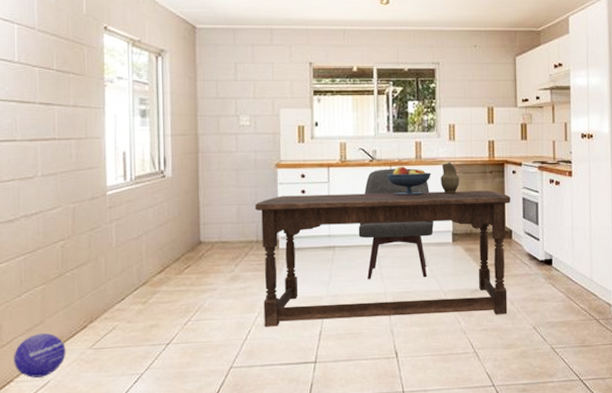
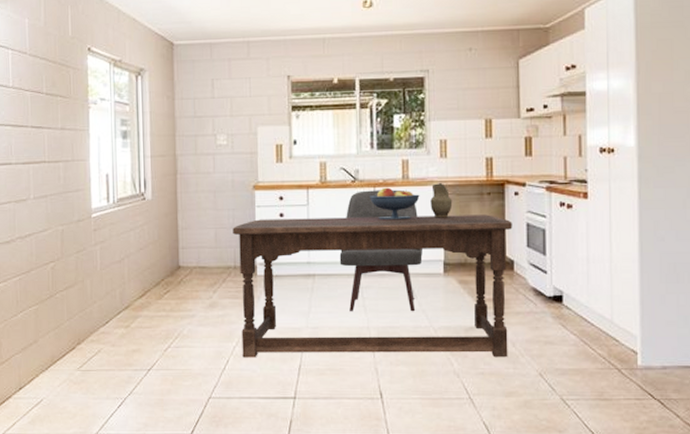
decorative ball: present [14,333,66,378] -> none [12,352,57,395]

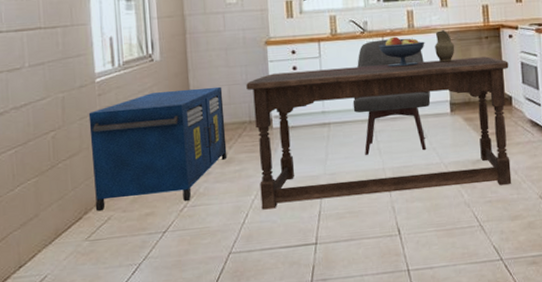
storage cabinet: none [84,229,211,343] -> present [88,86,228,212]

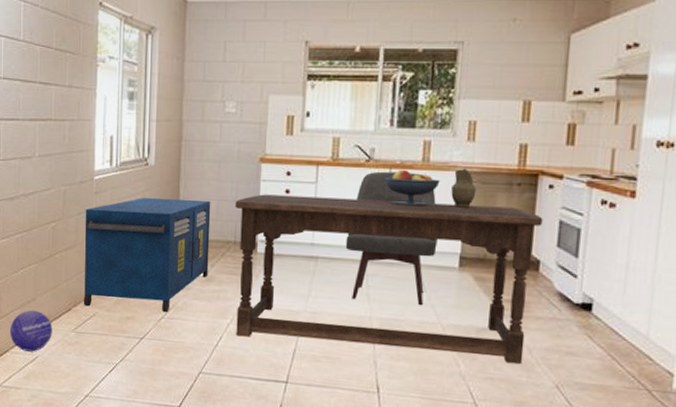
decorative ball: none [9,226,62,273] -> present [10,309,53,352]

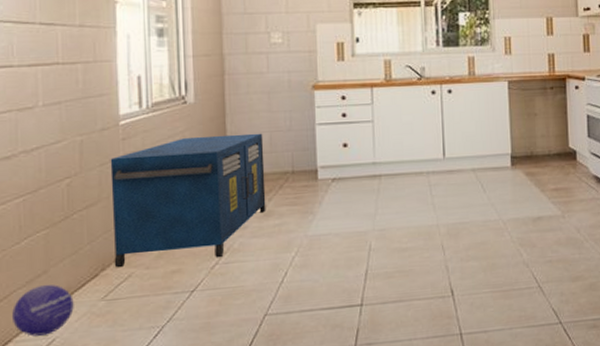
dining table: present [235,194,543,364] -> none [290,108,574,268]
chair: present [345,171,438,306] -> none [406,86,490,210]
fruit bowl: present [384,169,440,207] -> none [436,84,486,117]
pitcher: present [451,169,477,208] -> none [497,79,518,113]

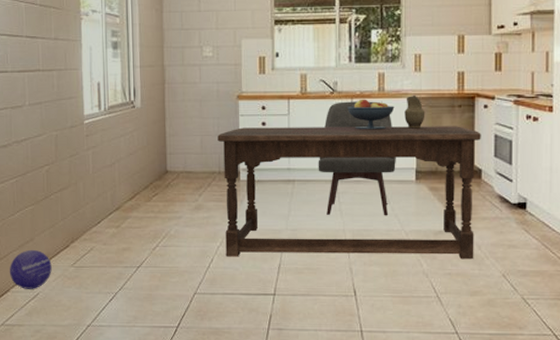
storage cabinet: present [110,133,266,268] -> none [77,136,197,242]
dining table: none [290,108,574,268] -> present [217,126,481,259]
chair: none [406,86,490,210] -> present [318,101,396,216]
fruit bowl: none [436,84,486,117] -> present [347,99,395,130]
pitcher: none [497,79,518,113] -> present [404,96,425,129]

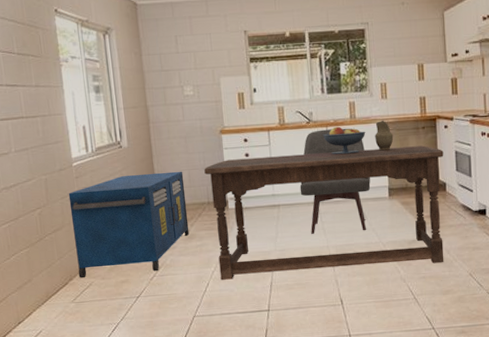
decorative ball: present [10,249,52,289] -> none [9,290,53,328]
storage cabinet: none [77,136,197,242] -> present [68,171,190,278]

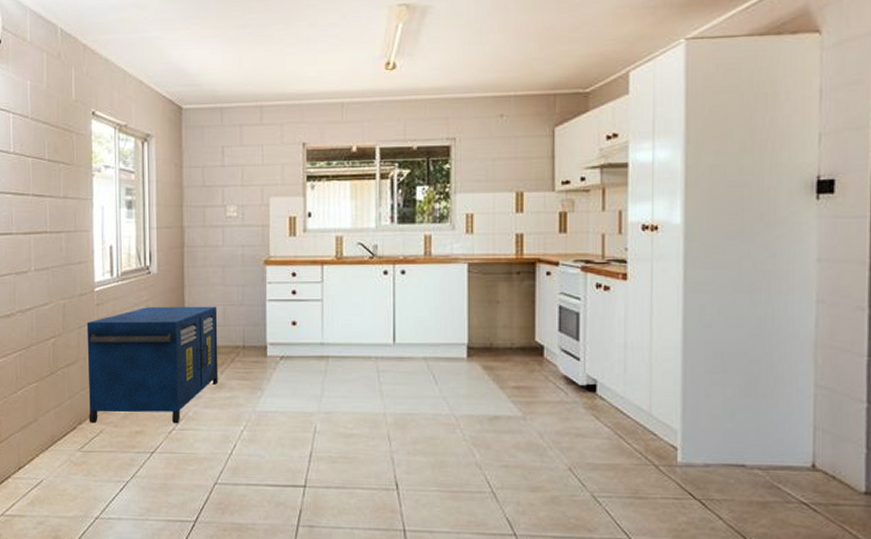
dining table: present [204,145,444,280] -> none [242,296,543,449]
chair: present [299,128,371,234] -> none [355,267,444,399]
fruit bowl: present [323,126,366,155] -> none [389,264,443,300]
pitcher: present [375,121,394,151] -> none [454,261,478,299]

